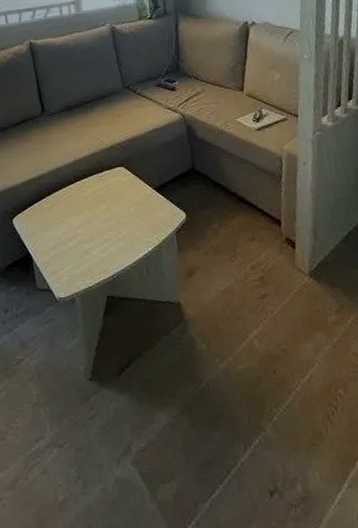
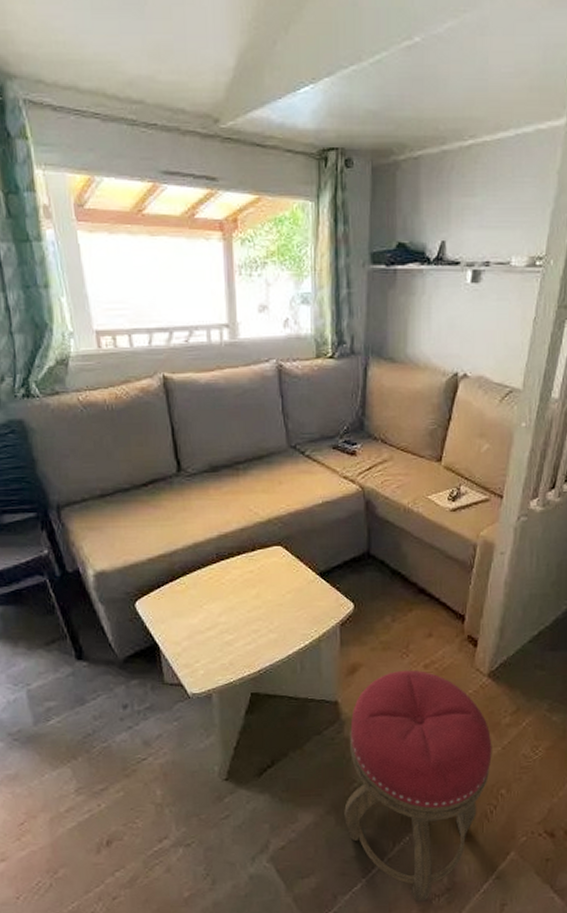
stool: none [193,271,325,512] -> present [344,669,492,902]

